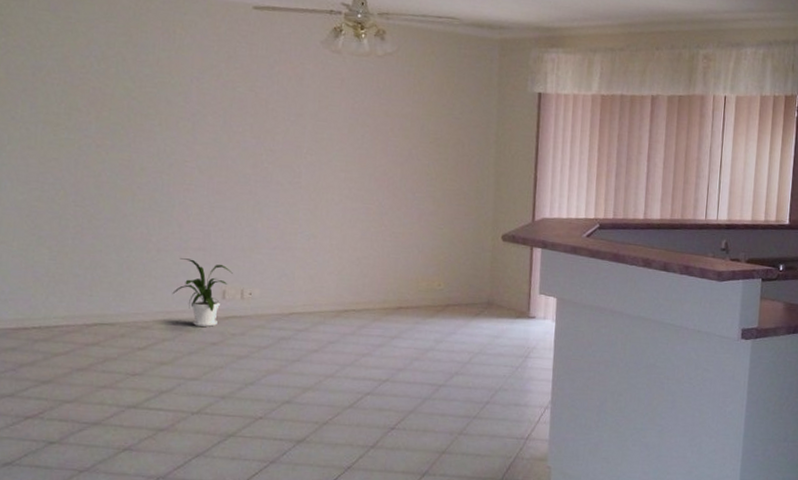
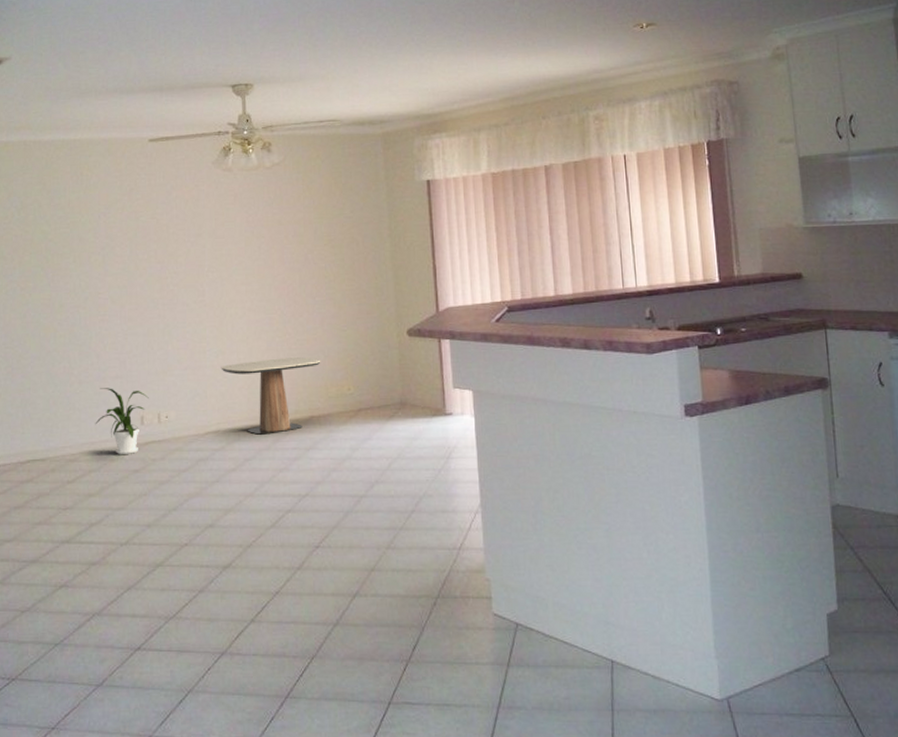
side table: none [311,248,415,320] -> present [221,357,321,435]

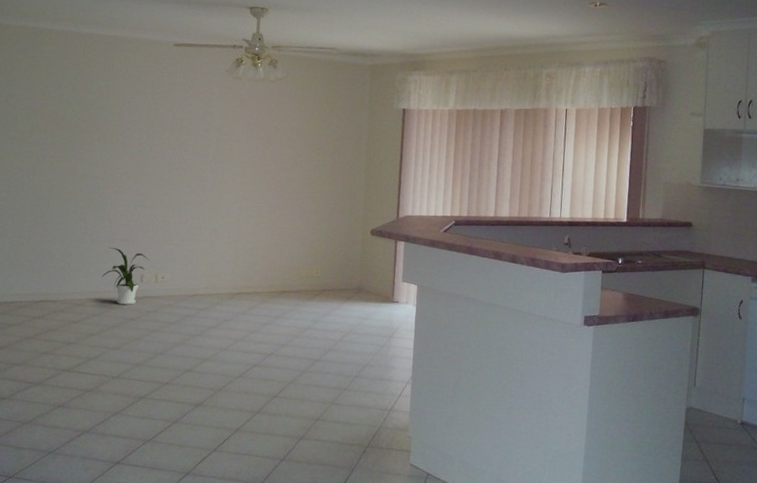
side table: present [221,357,321,435] -> none [213,240,297,302]

